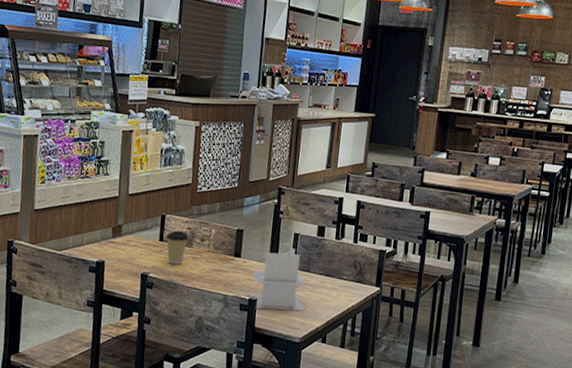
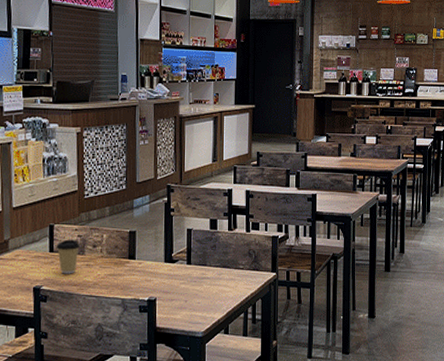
napkin holder: present [247,248,306,311] -> none [146,244,206,309]

